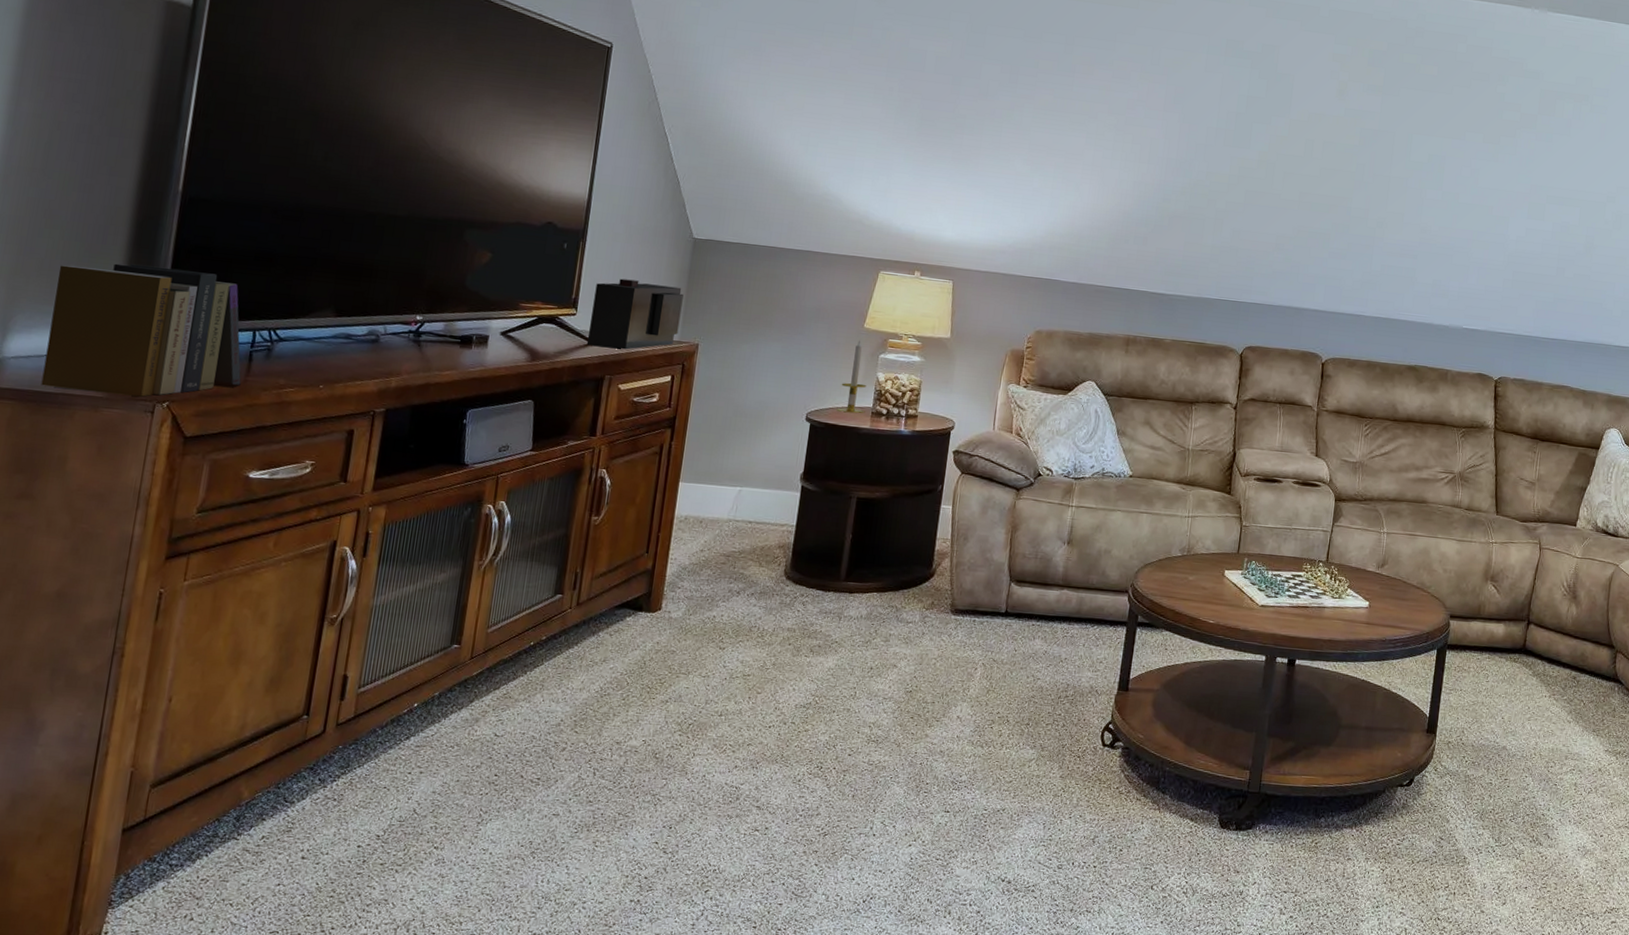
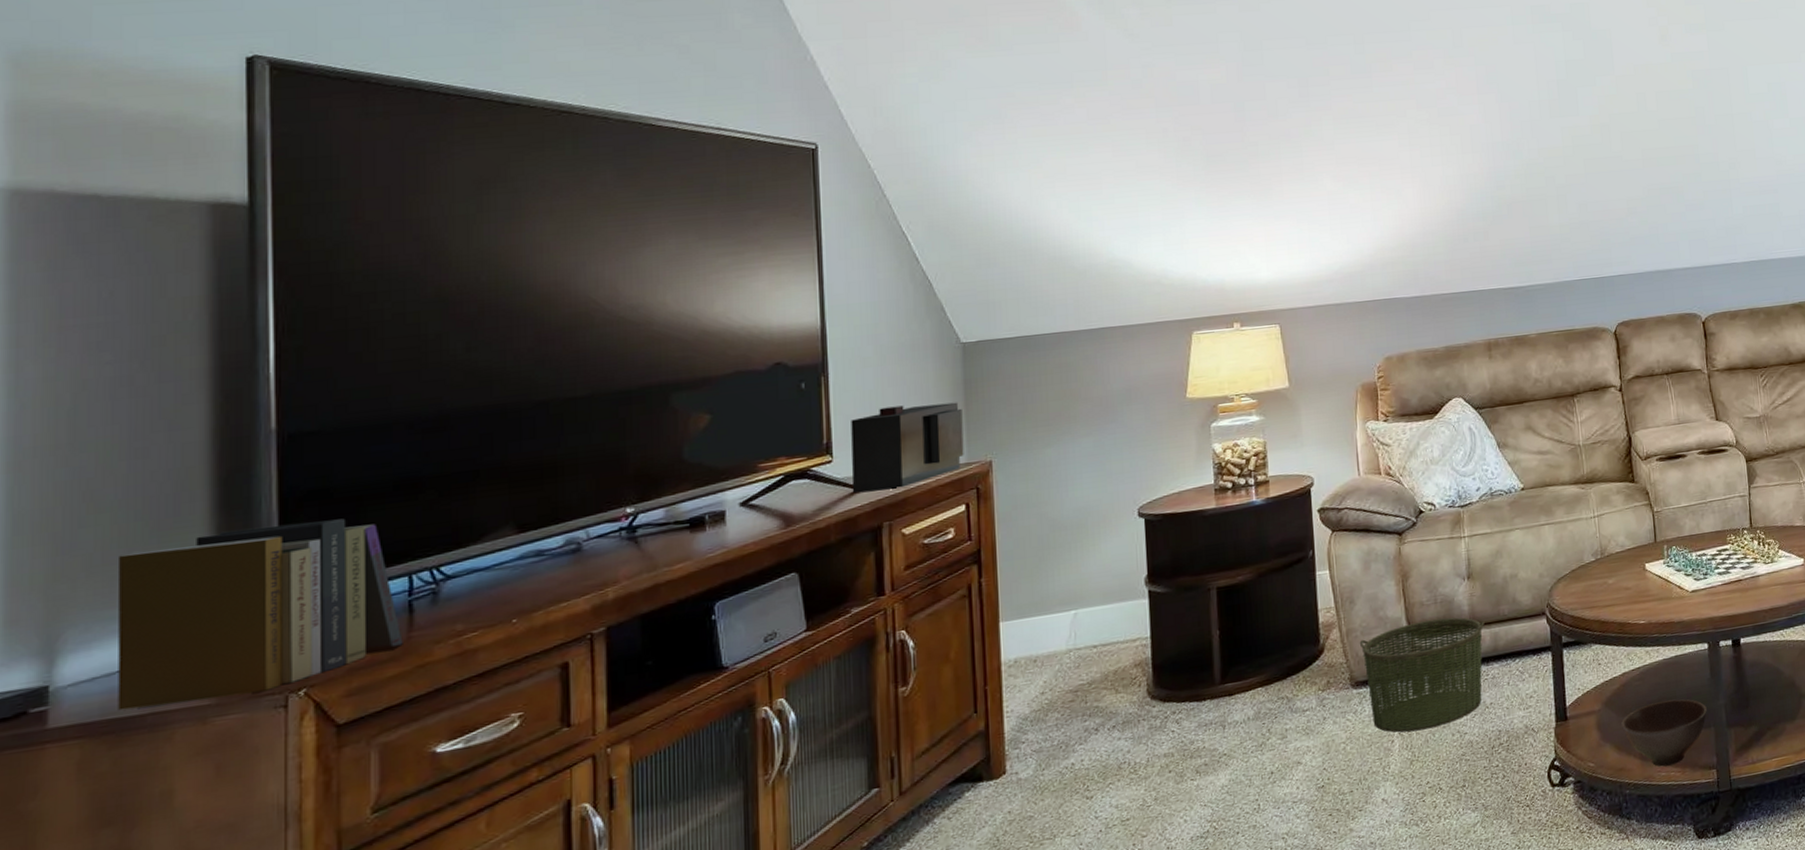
candle: present [835,340,866,414] -> none [1171,413,1207,499]
basket: none [963,570,1074,667] -> present [1359,617,1485,733]
bowl: none [1174,696,1253,756] -> present [1621,699,1707,767]

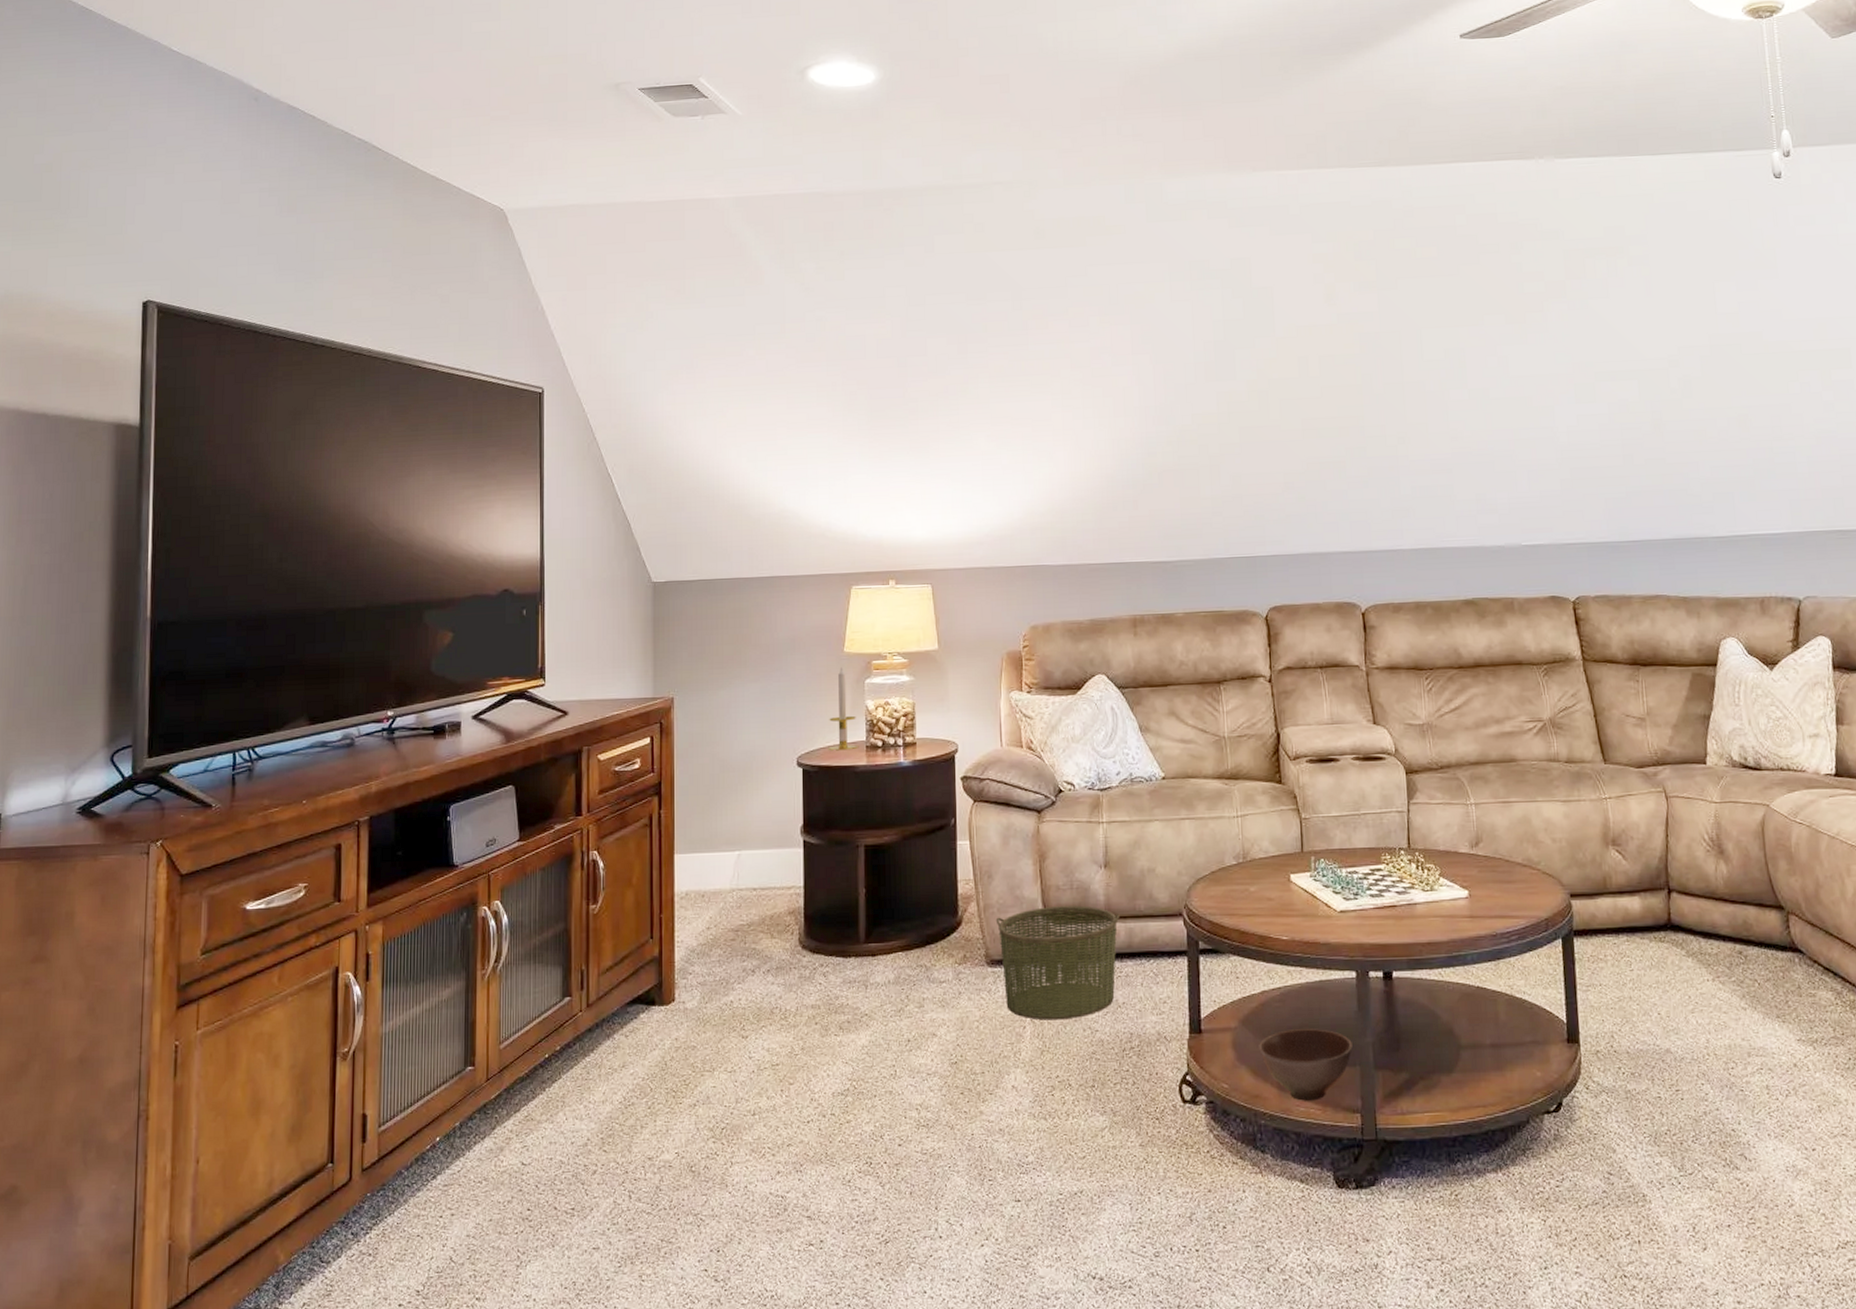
books: present [117,518,403,711] -> none [42,698,227,841]
speaker: present [851,402,964,493] -> none [559,638,651,717]
candle: none [1171,413,1207,499] -> present [827,666,859,751]

